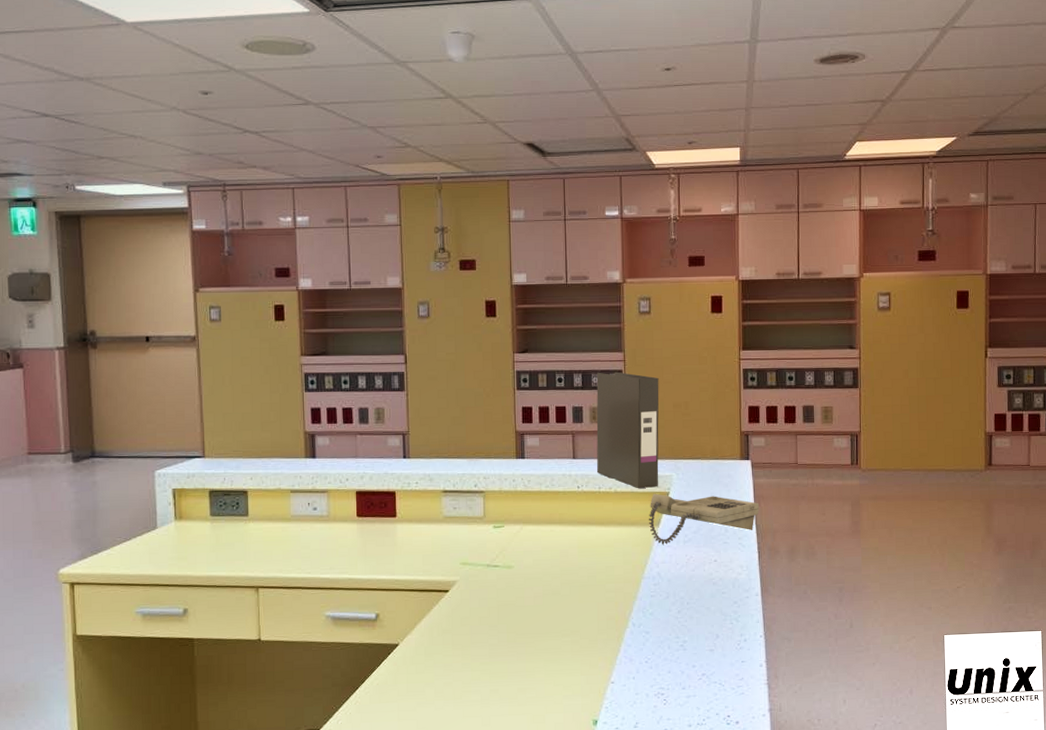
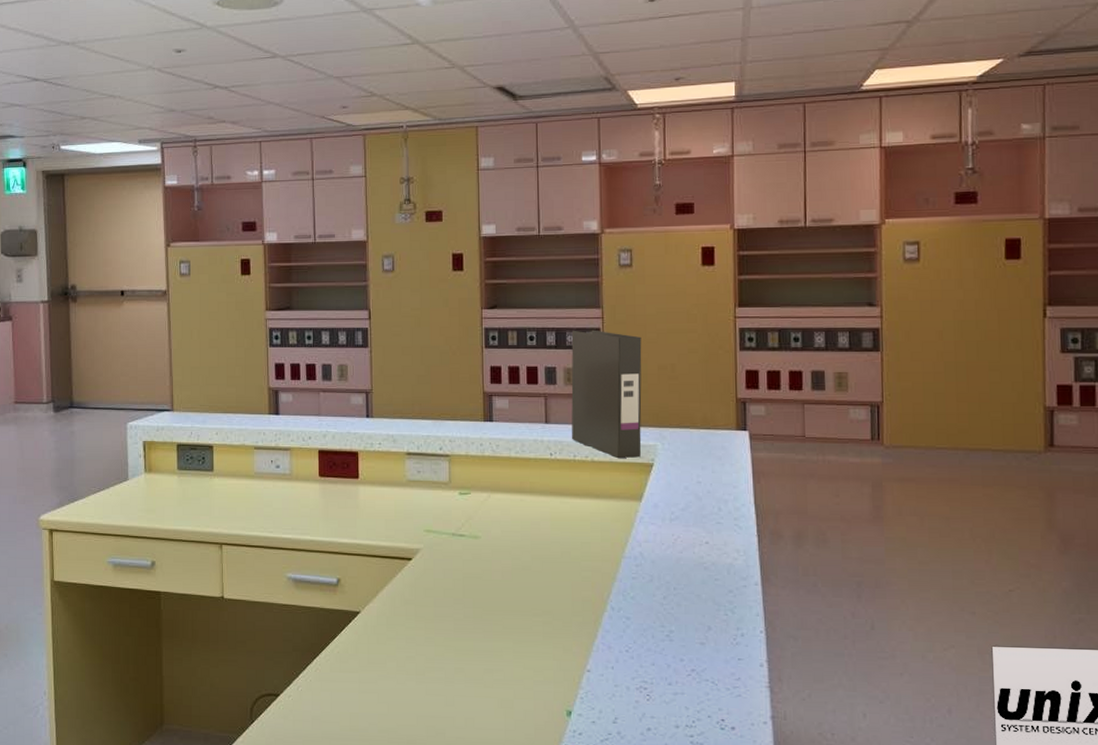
telephone: present [648,493,760,545] -> none [629,464,759,522]

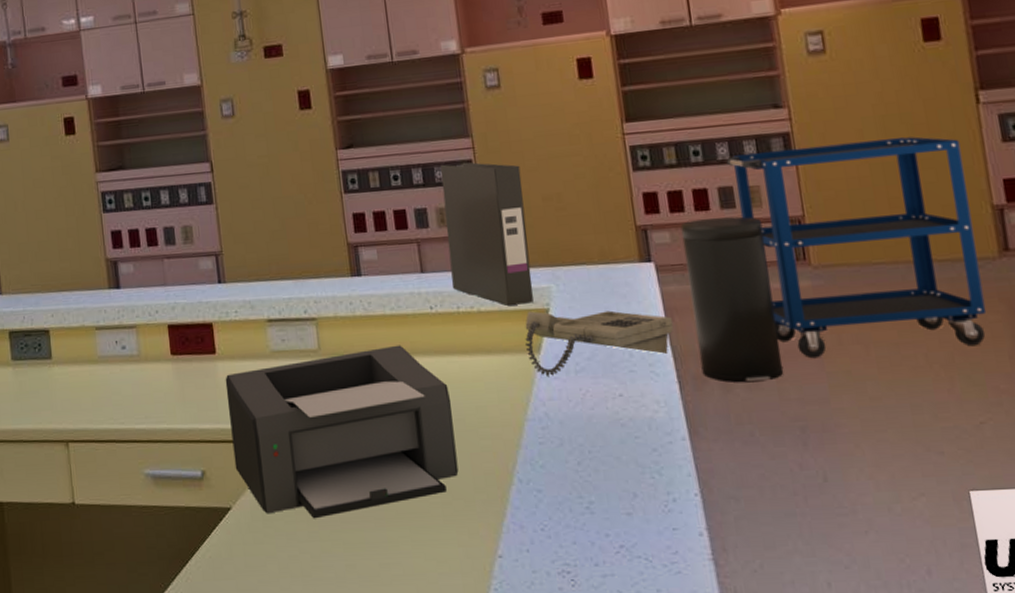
printer: none [365,484,560,627] -> present [225,345,459,519]
telephone: none [629,464,759,522] -> present [524,310,674,376]
pedal bin: none [775,396,849,541] -> present [680,216,784,383]
utility cart: none [821,342,1028,526] -> present [726,137,987,359]

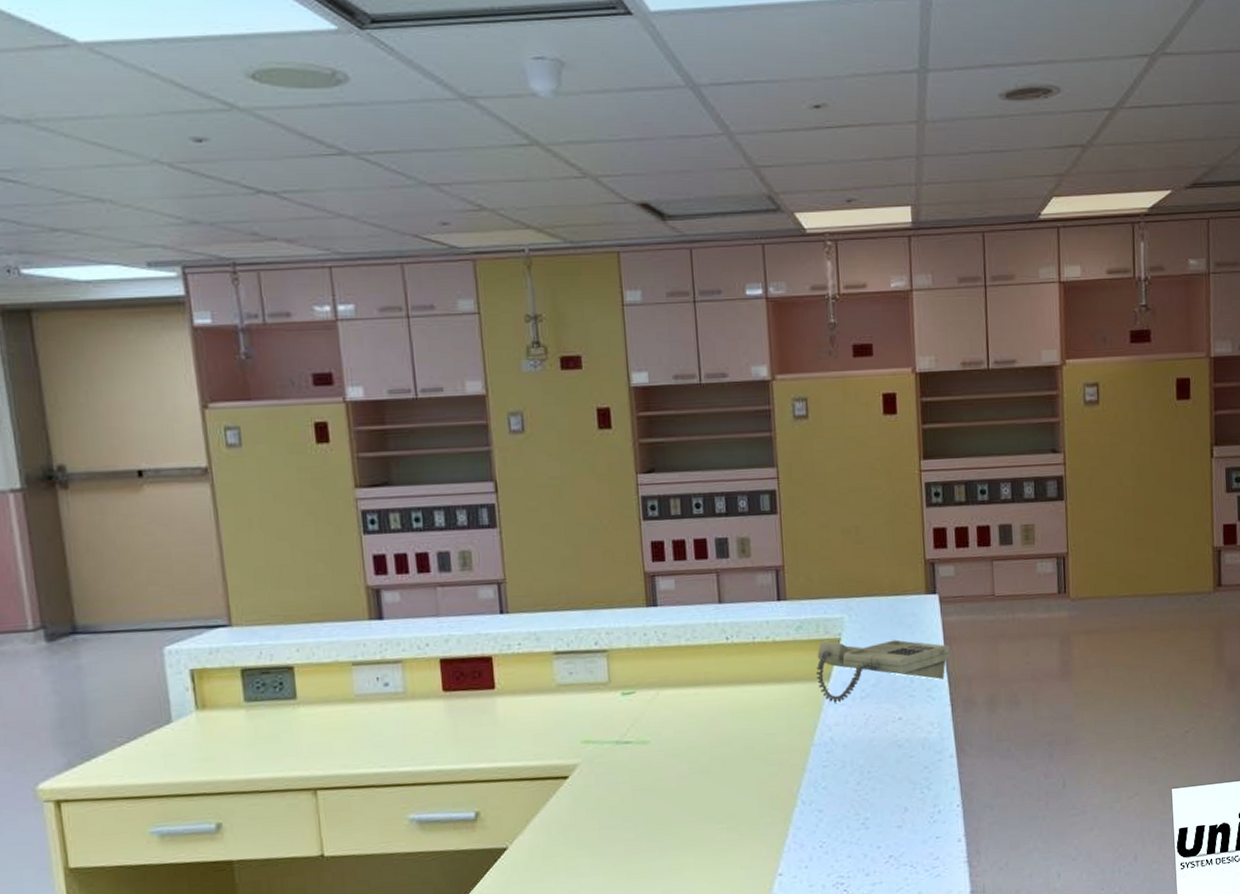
printer: present [225,345,459,519] -> none [504,675,745,853]
binder: present [440,162,533,305] -> none [744,492,827,636]
pedal bin: present [680,216,784,383] -> none [964,552,1039,704]
utility cart: present [726,137,987,359] -> none [1008,485,1200,681]

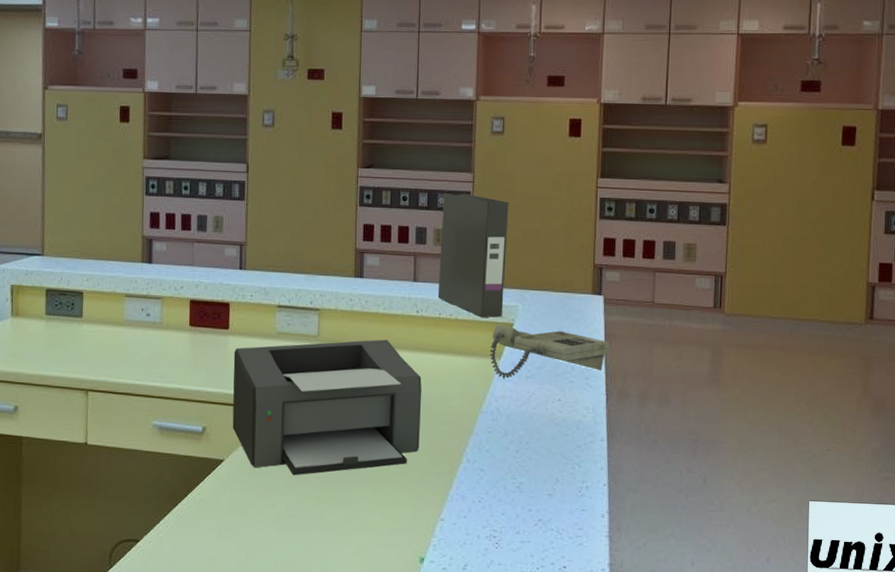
printer: none [504,675,745,853] -> present [232,339,422,476]
binder: none [744,492,827,636] -> present [437,192,509,317]

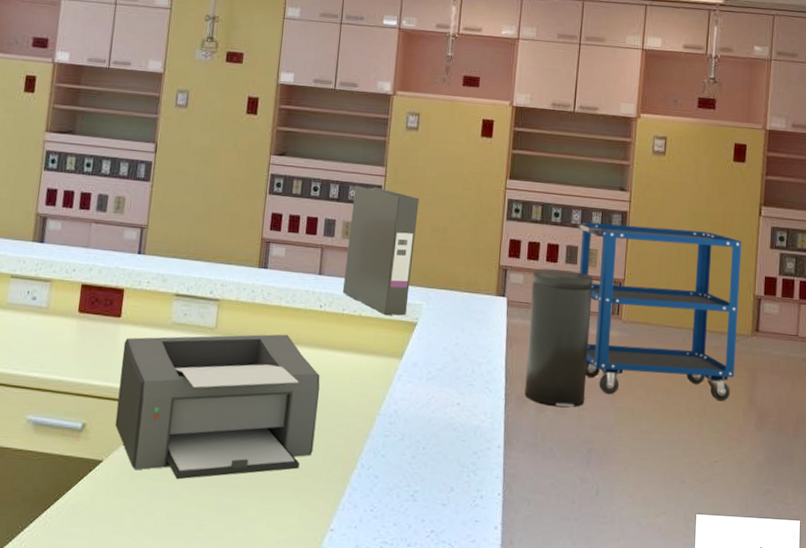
telephone: present [489,323,610,379] -> none [391,322,511,380]
pedal bin: none [626,265,693,401] -> present [524,268,593,408]
utility cart: none [674,217,853,391] -> present [577,222,742,402]

